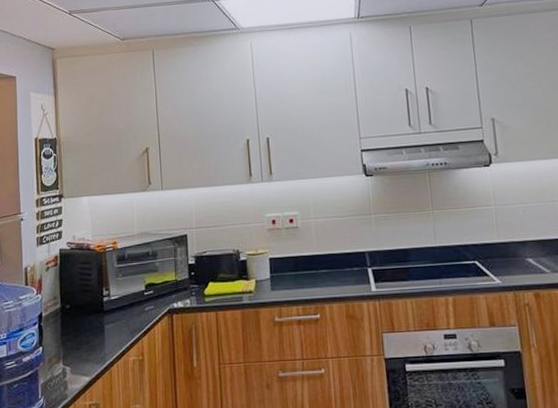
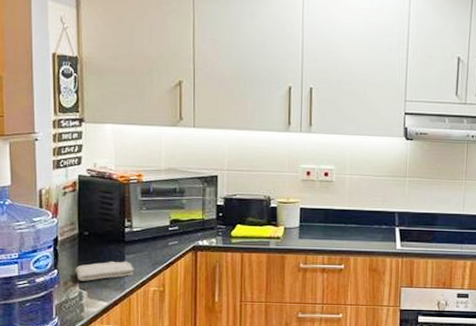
washcloth: none [58,331,114,357] -> present [75,261,134,281]

